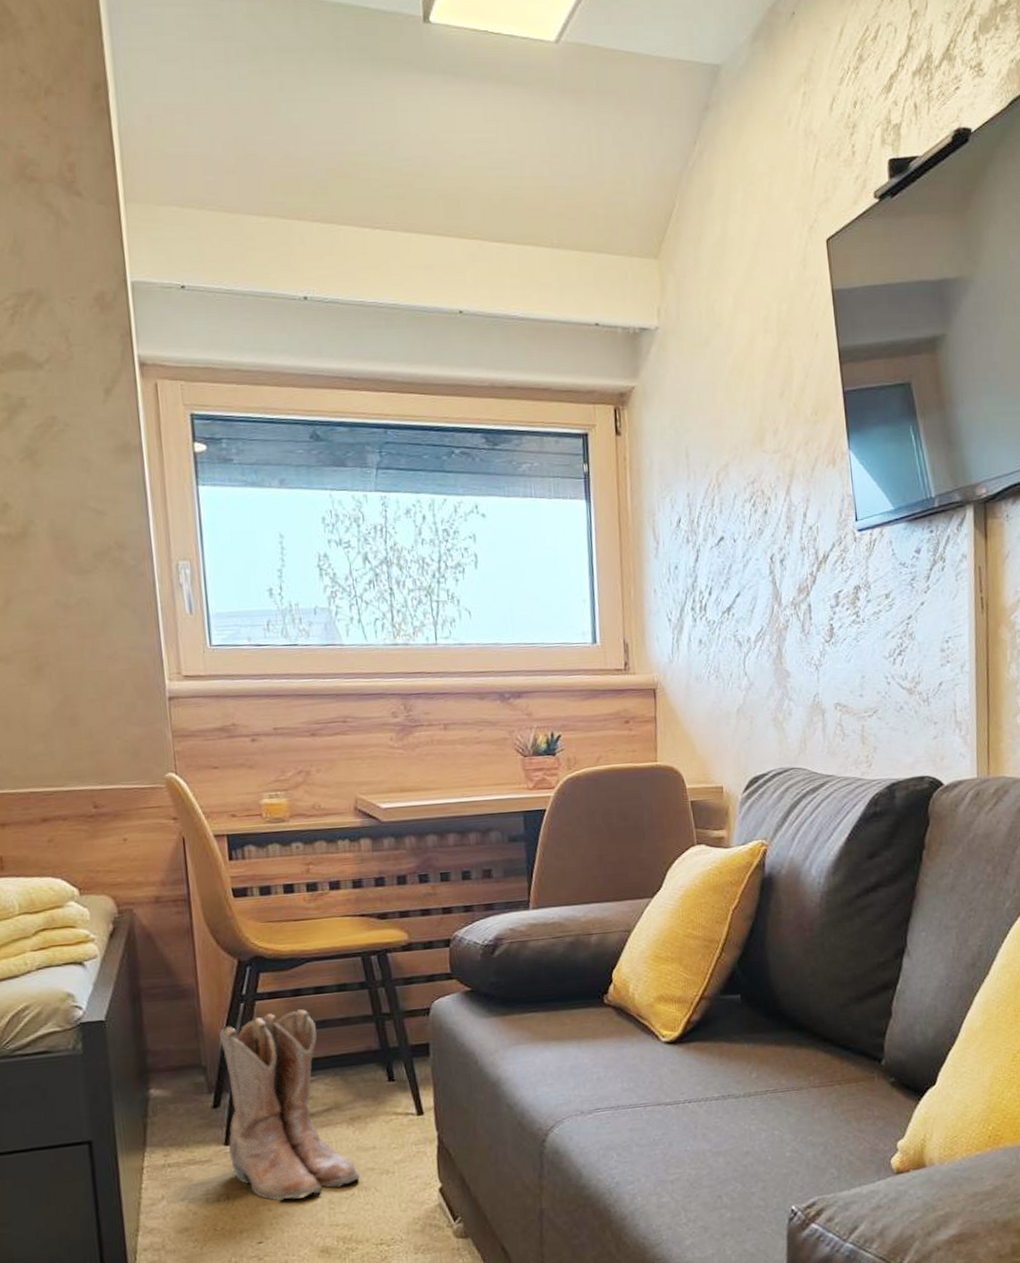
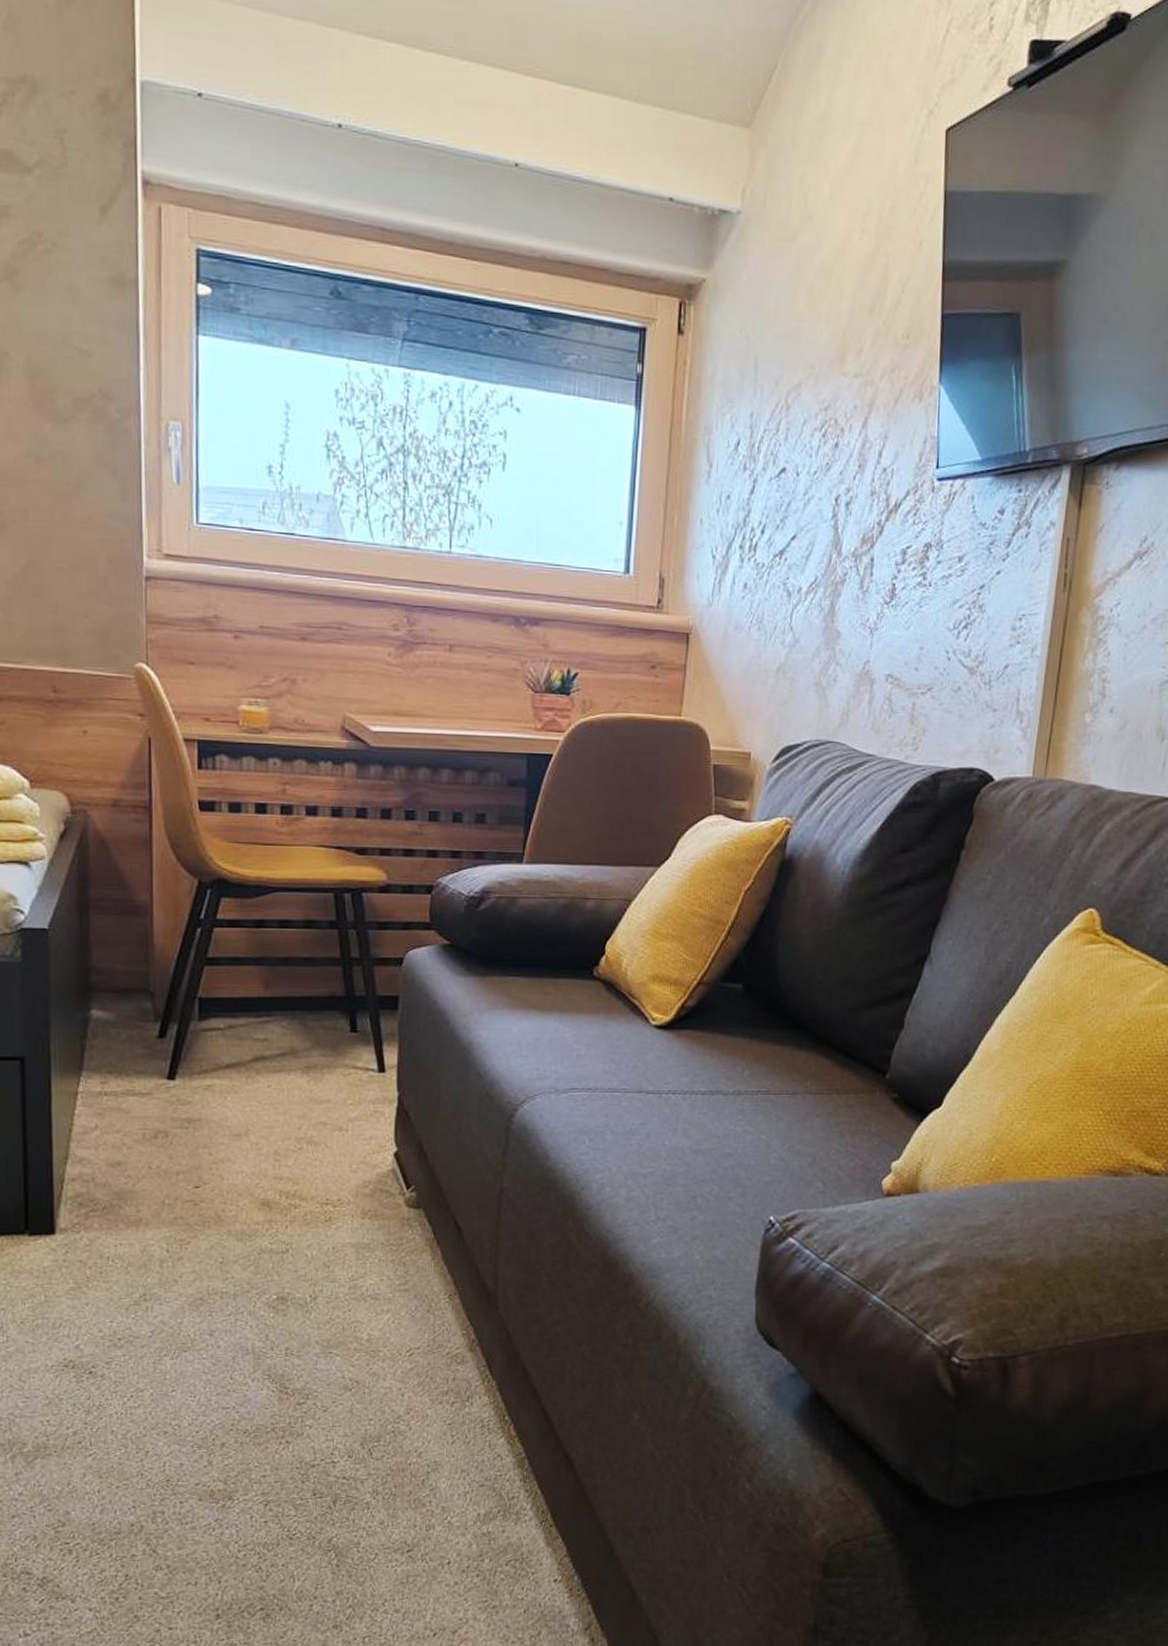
boots: present [219,1009,360,1201] -> none [171,943,310,1145]

